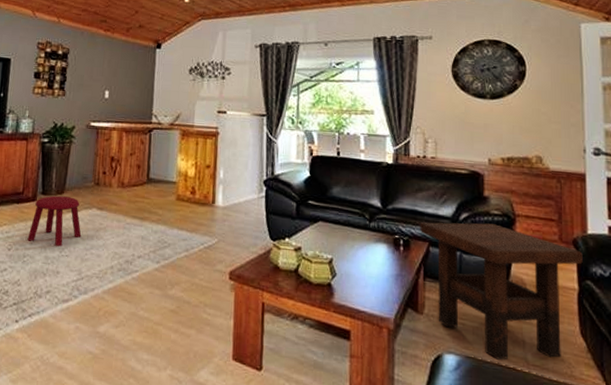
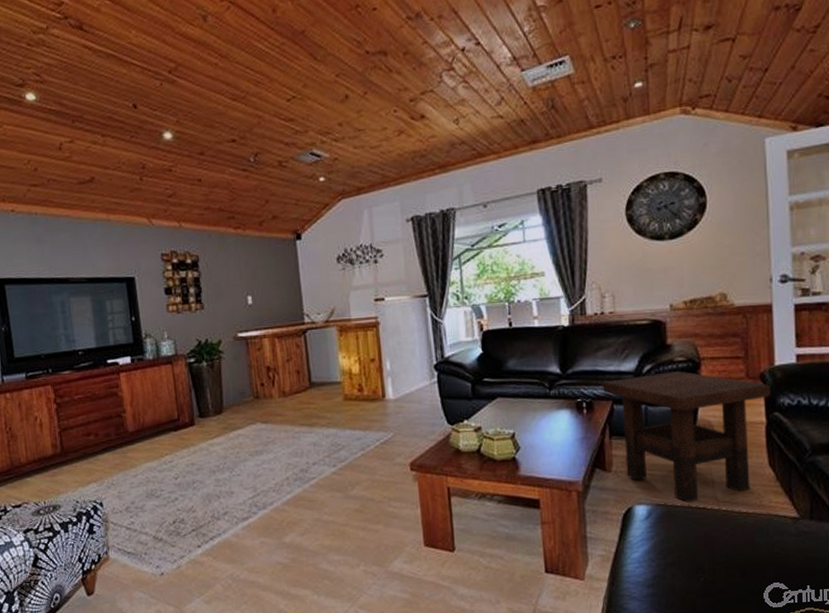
stool: present [27,195,82,247] -> none [193,415,250,468]

